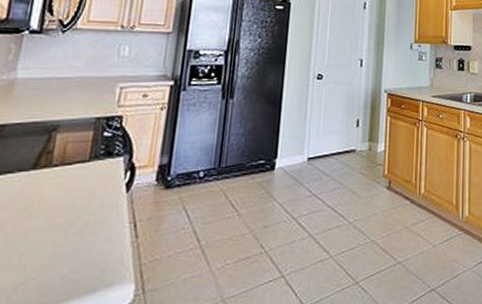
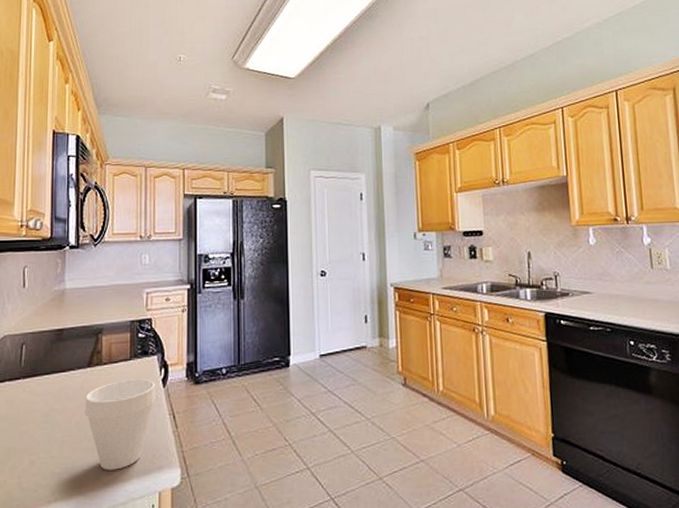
cup: none [18,183,117,291] -> present [84,379,155,470]

